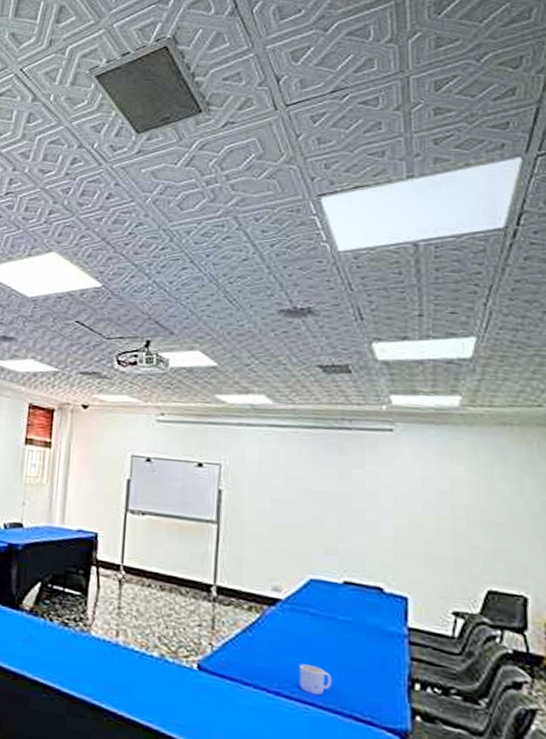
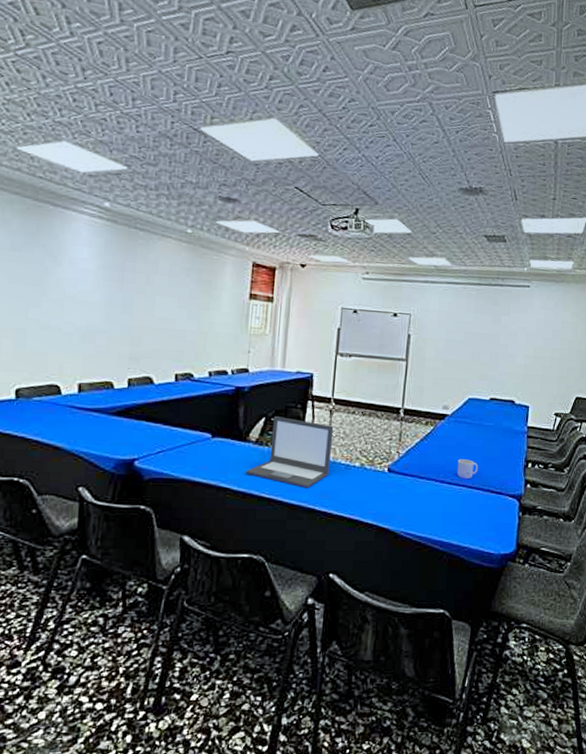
laptop: none [17,582,124,678] -> present [245,416,334,488]

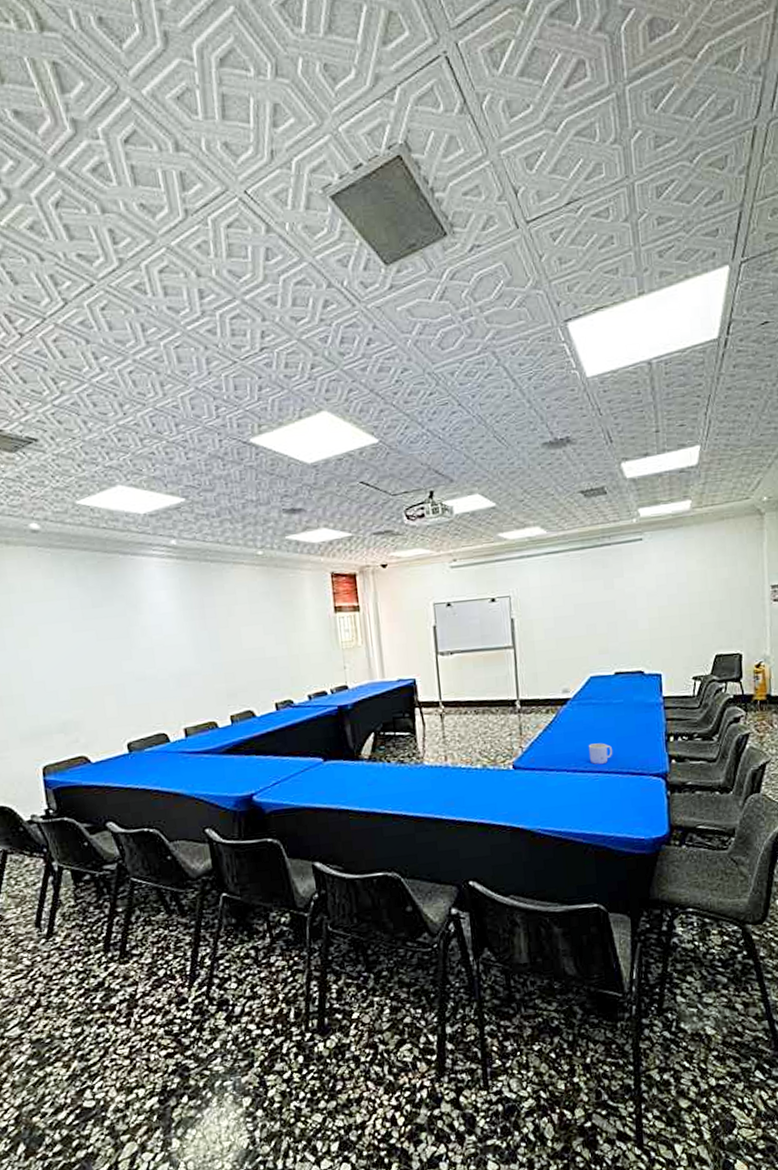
laptop: present [245,416,334,488] -> none [364,729,451,799]

